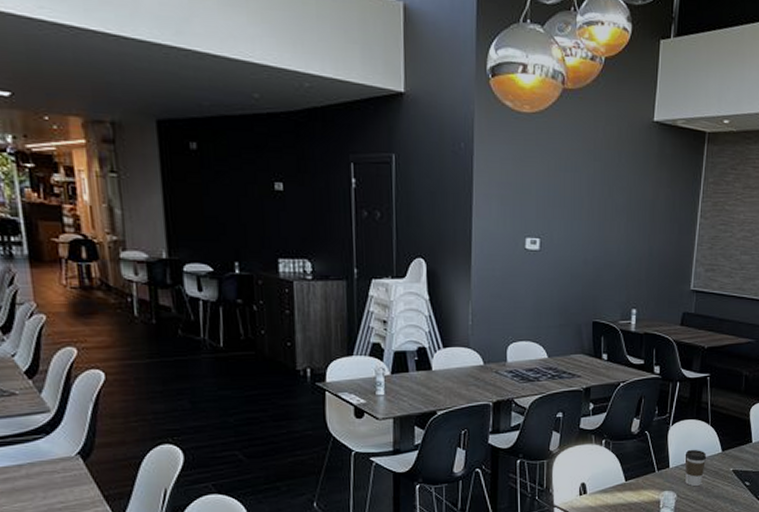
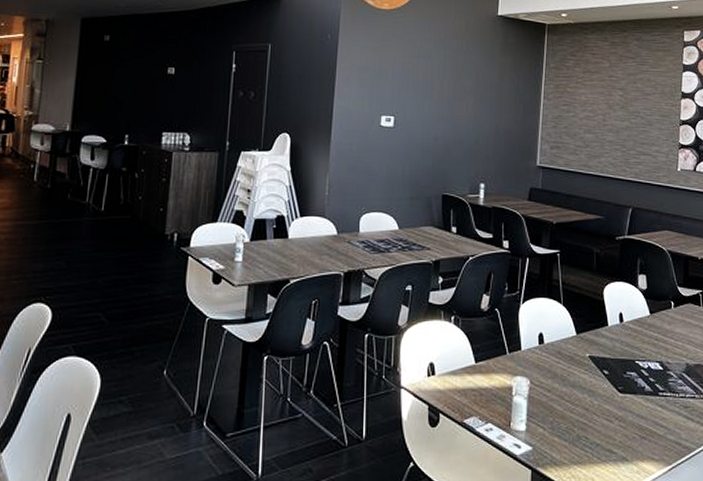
coffee cup: present [685,449,707,487] -> none [538,330,561,373]

